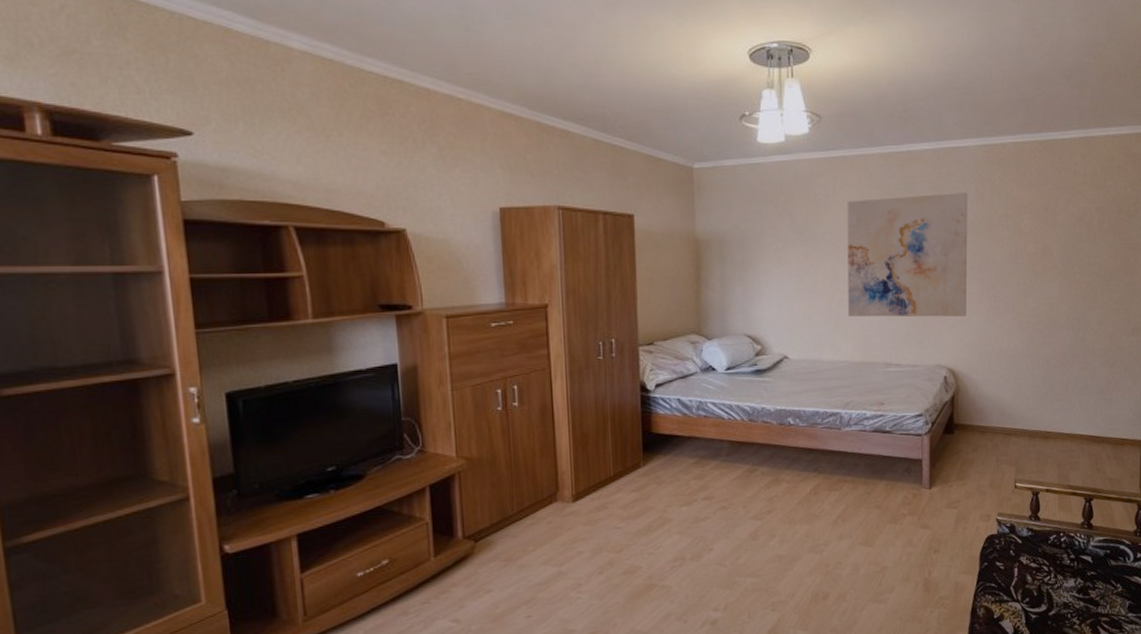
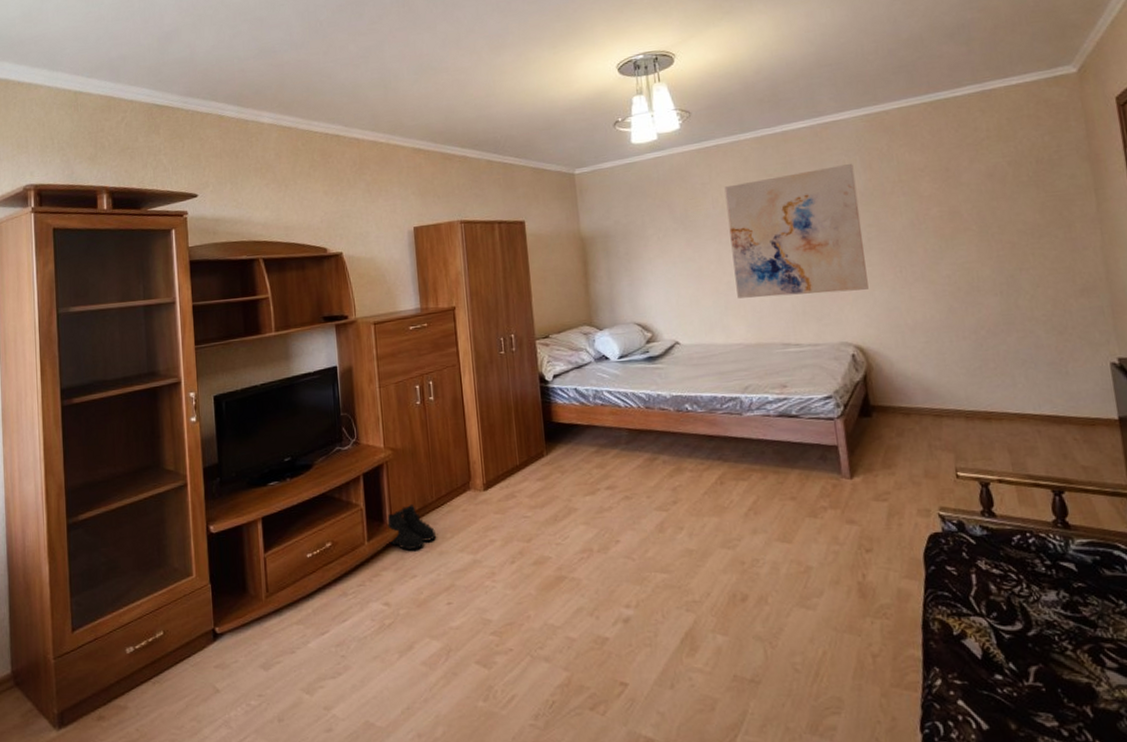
boots: none [458,516,517,565] -> present [387,503,437,551]

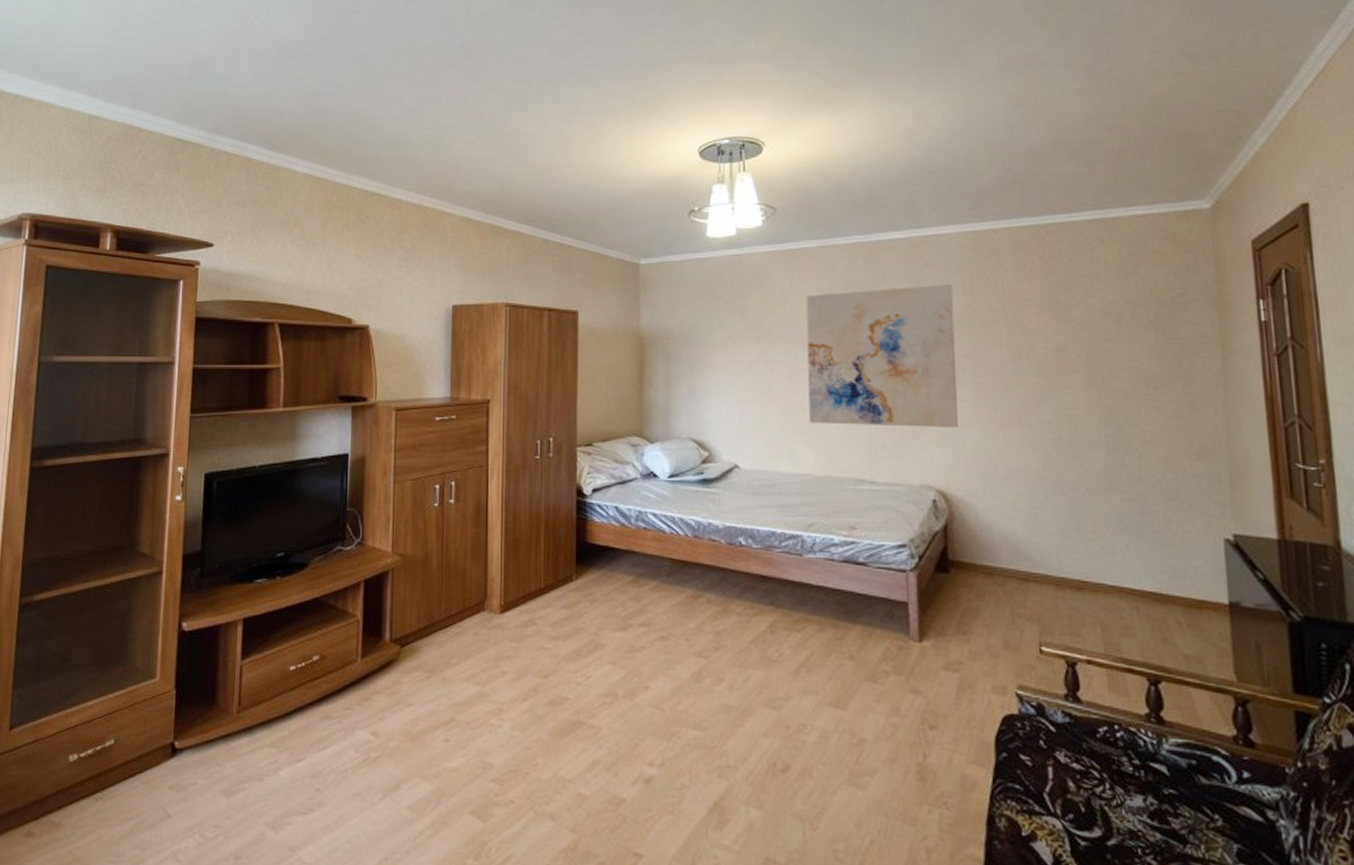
boots: present [387,503,437,551] -> none [386,620,441,674]

